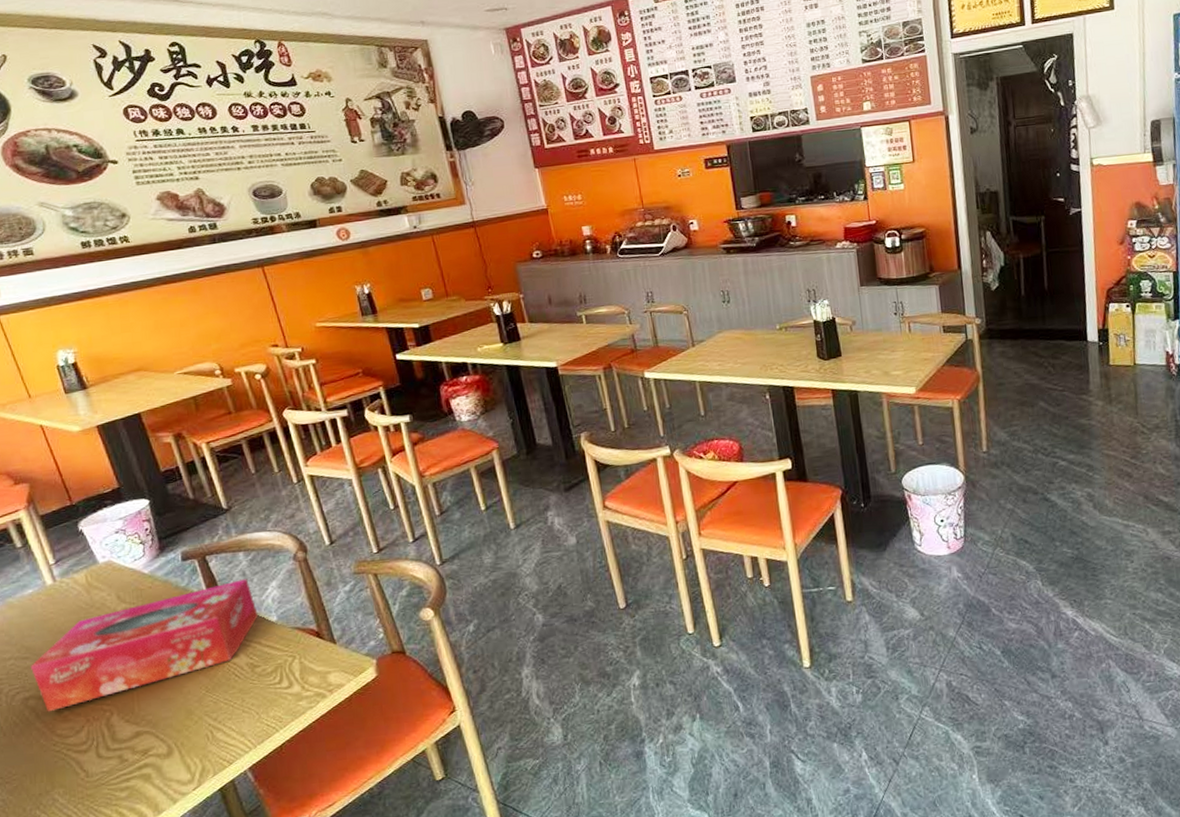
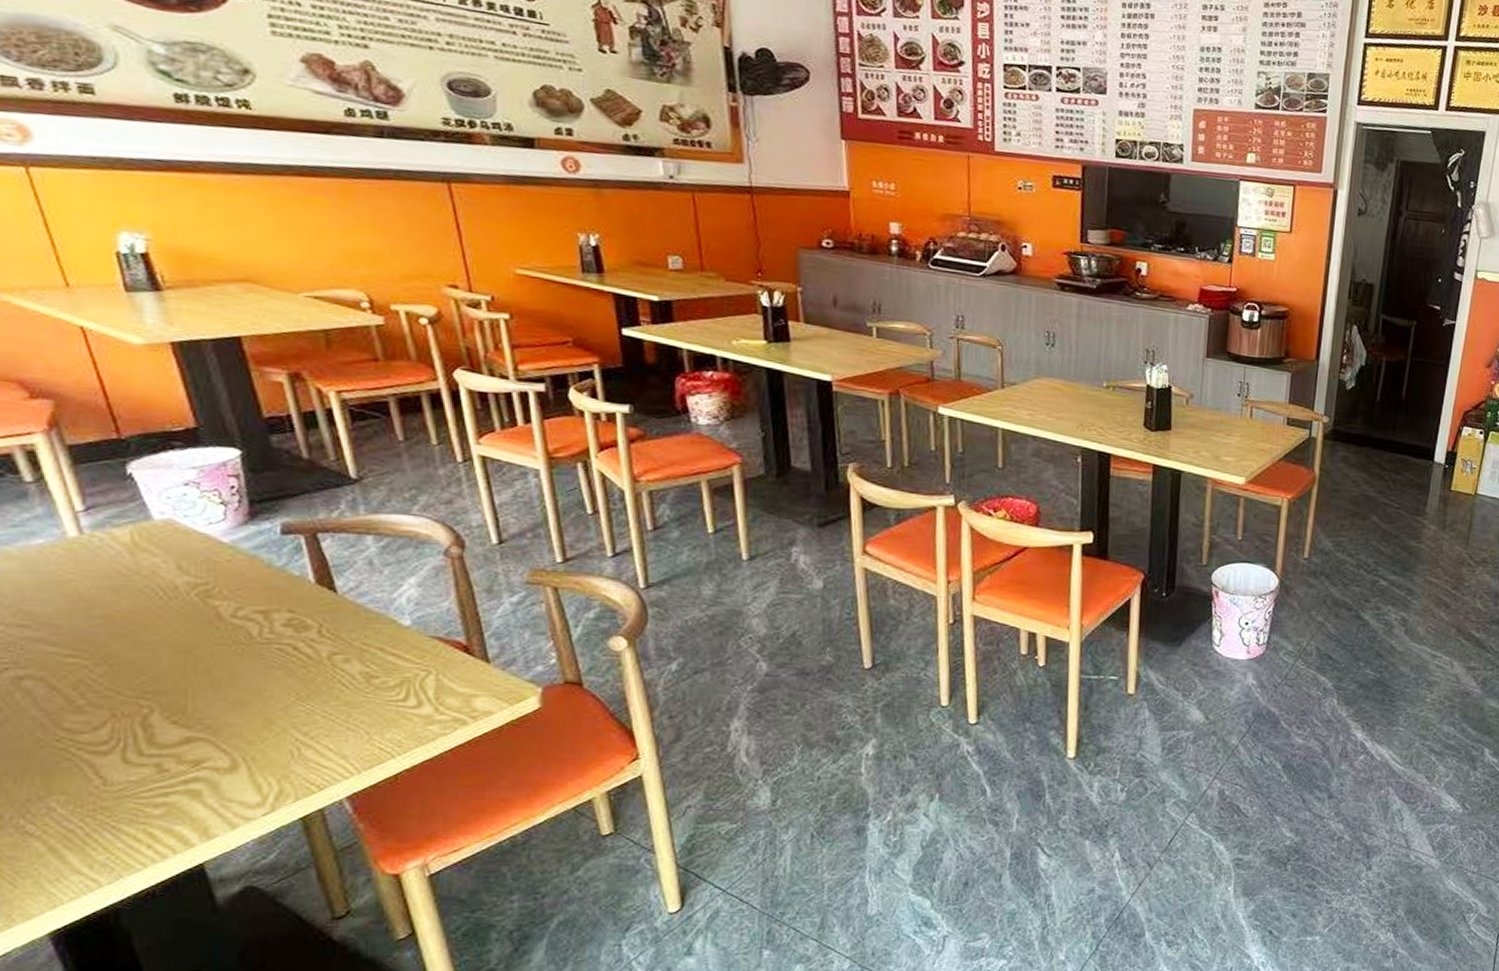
tissue box: present [31,579,258,712] -> none [31,569,384,699]

